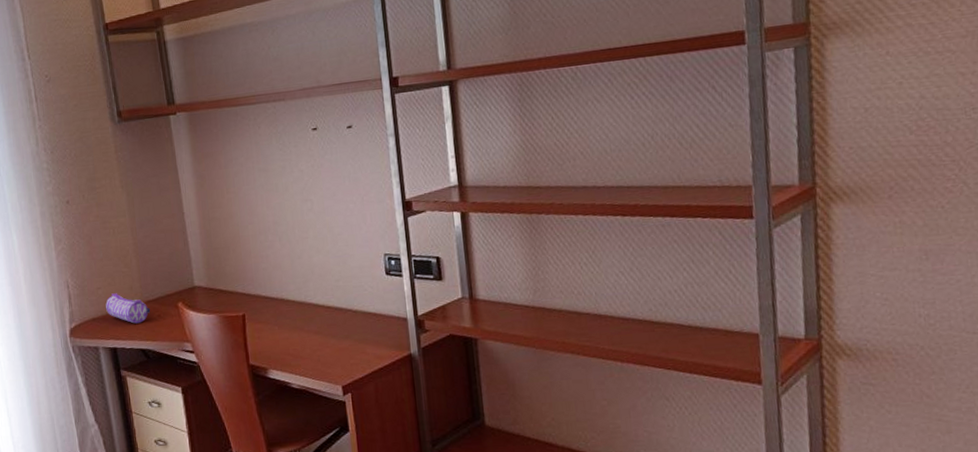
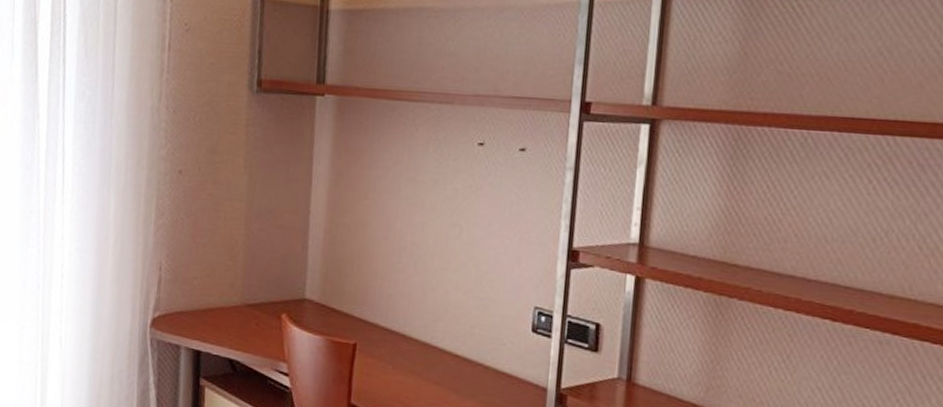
pencil case: present [106,293,151,324] -> none [198,287,249,329]

